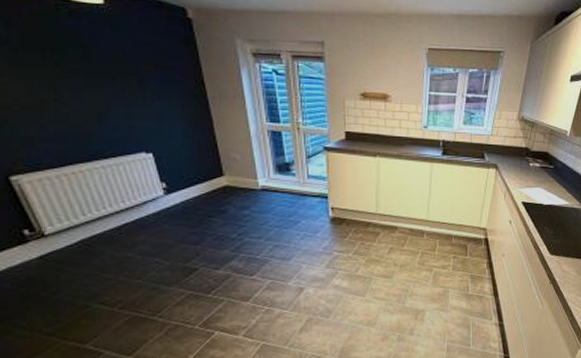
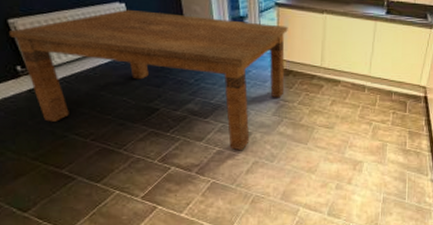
dining table: none [11,159,339,309] -> present [8,9,288,151]

